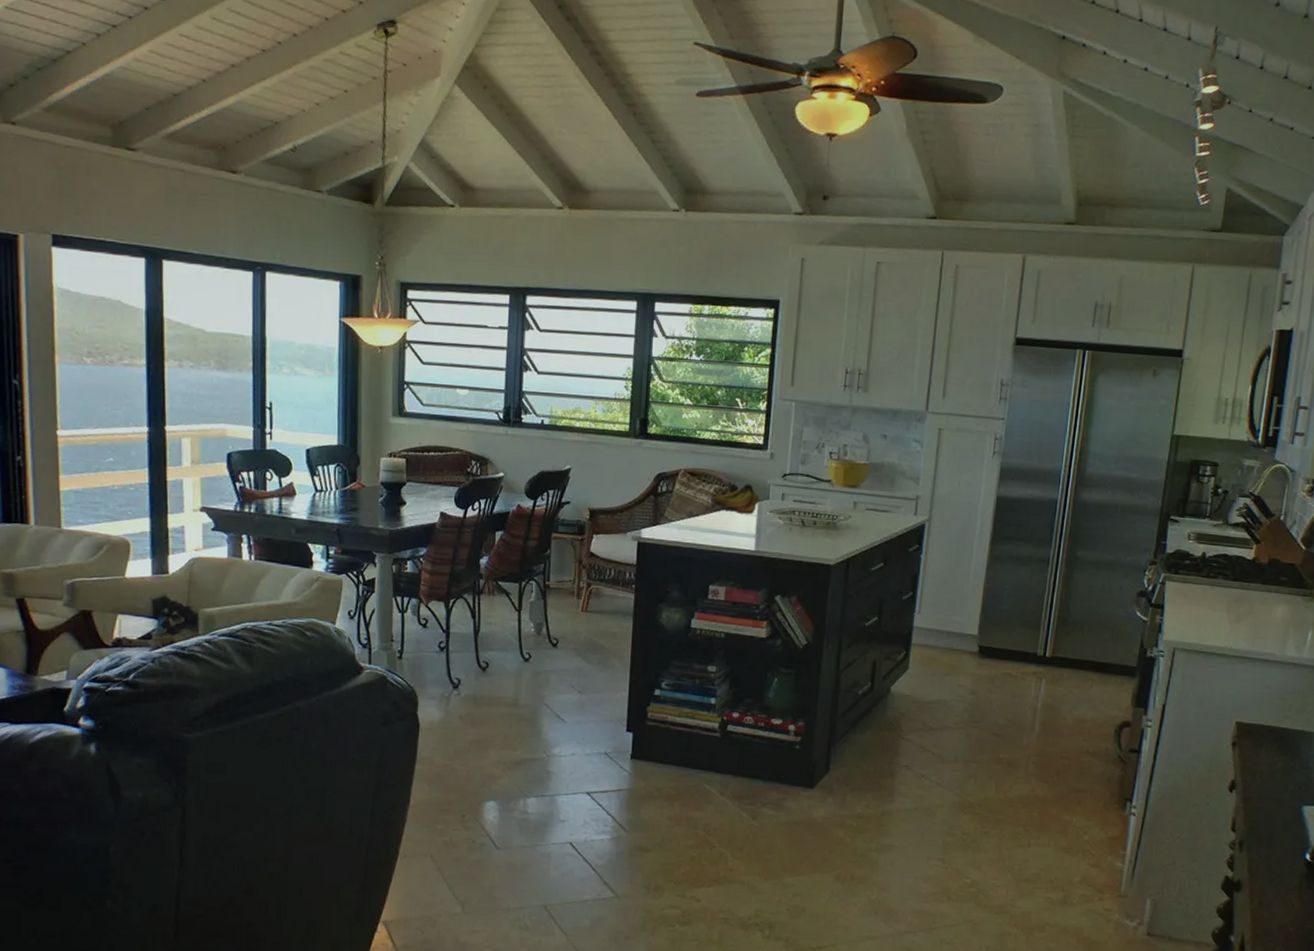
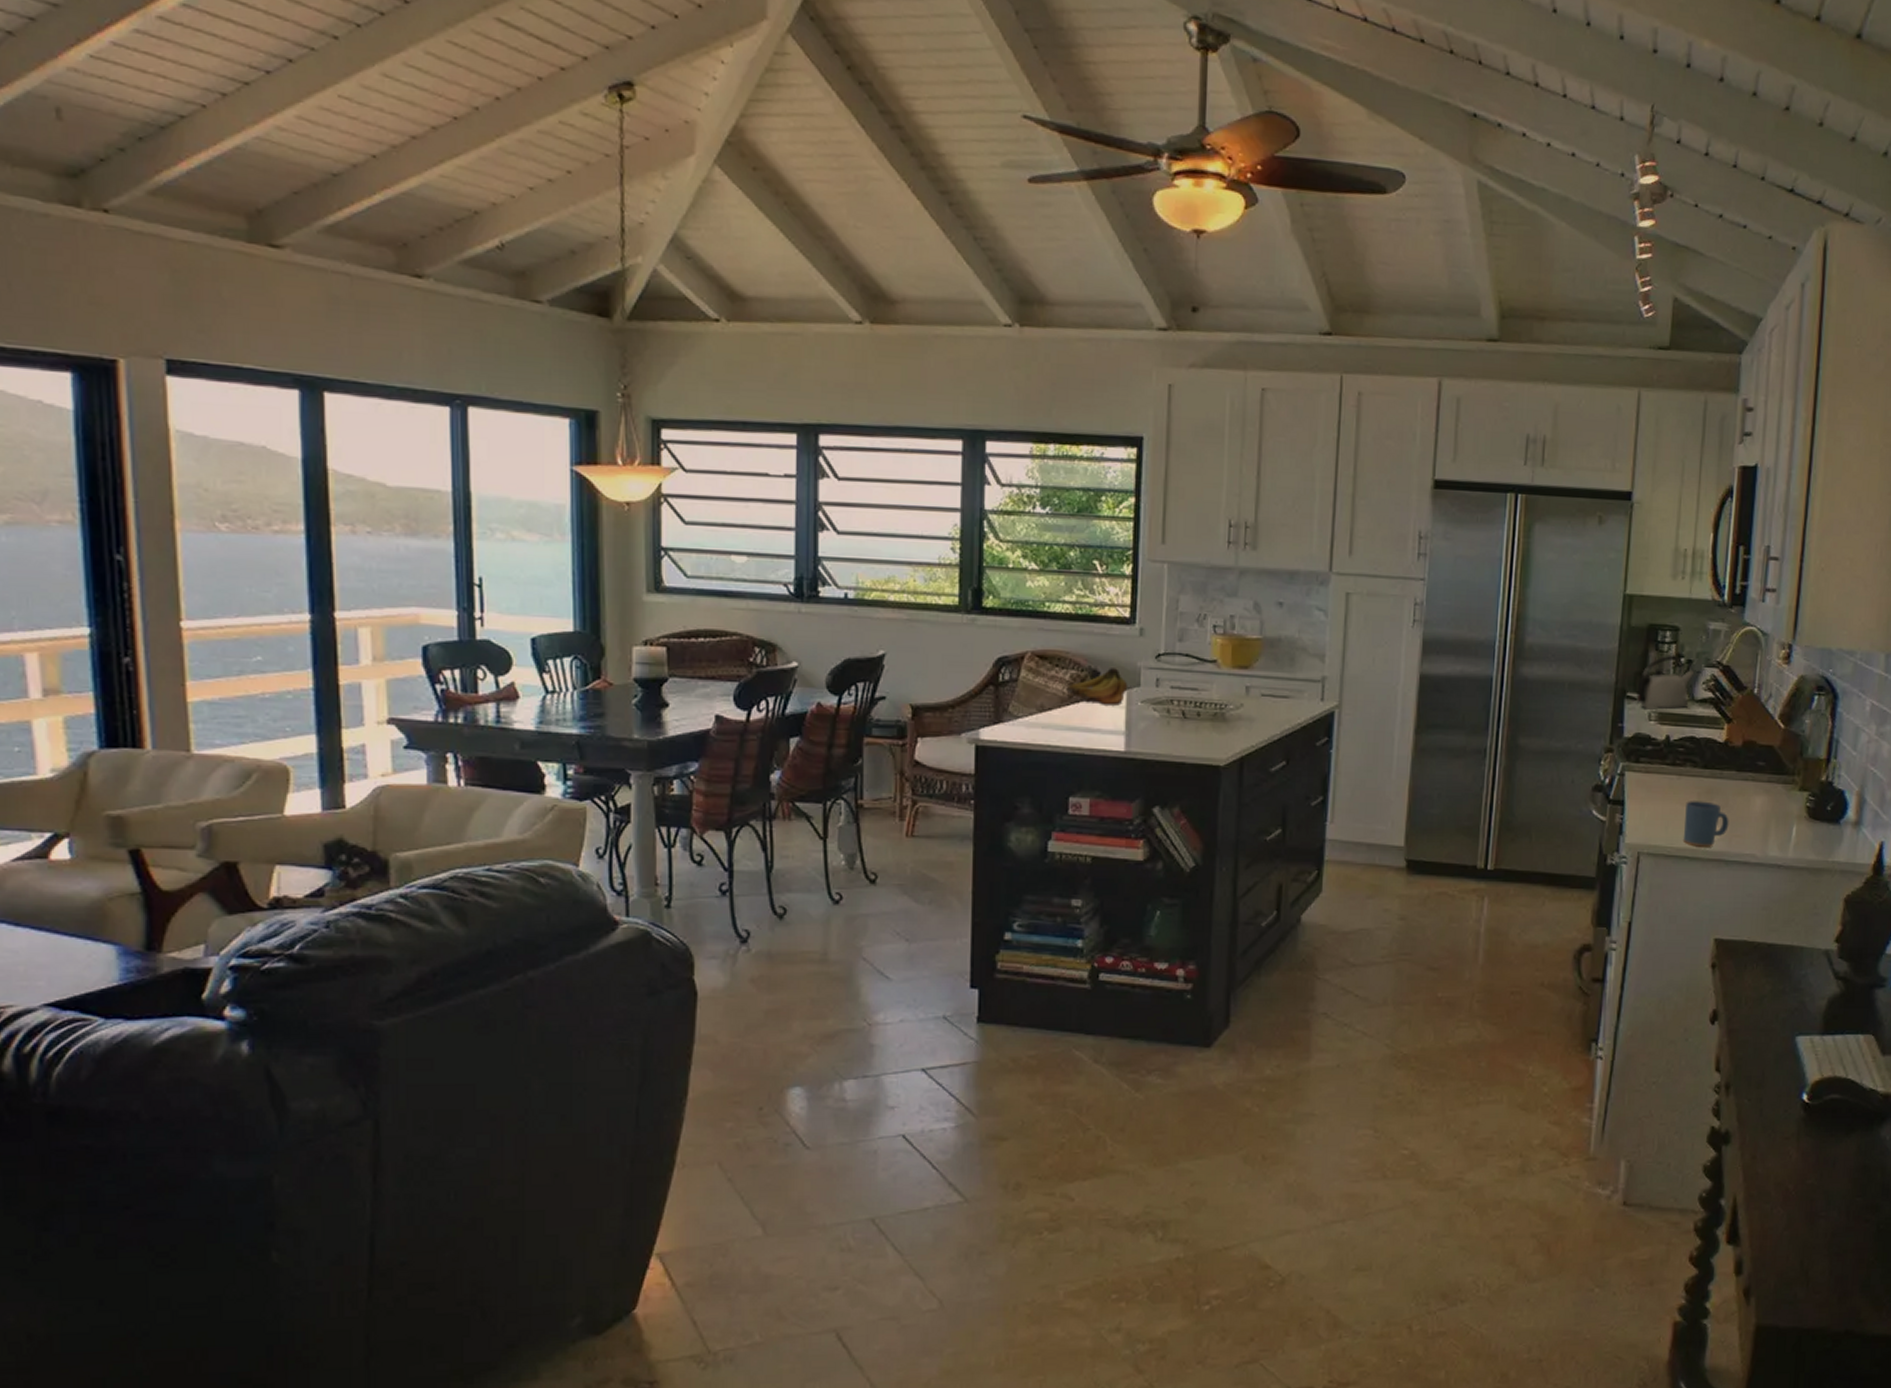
kettle: none [1178,485,1230,532] -> present [1636,654,1695,711]
mug: none [1213,607,1254,646] -> present [1683,801,1729,847]

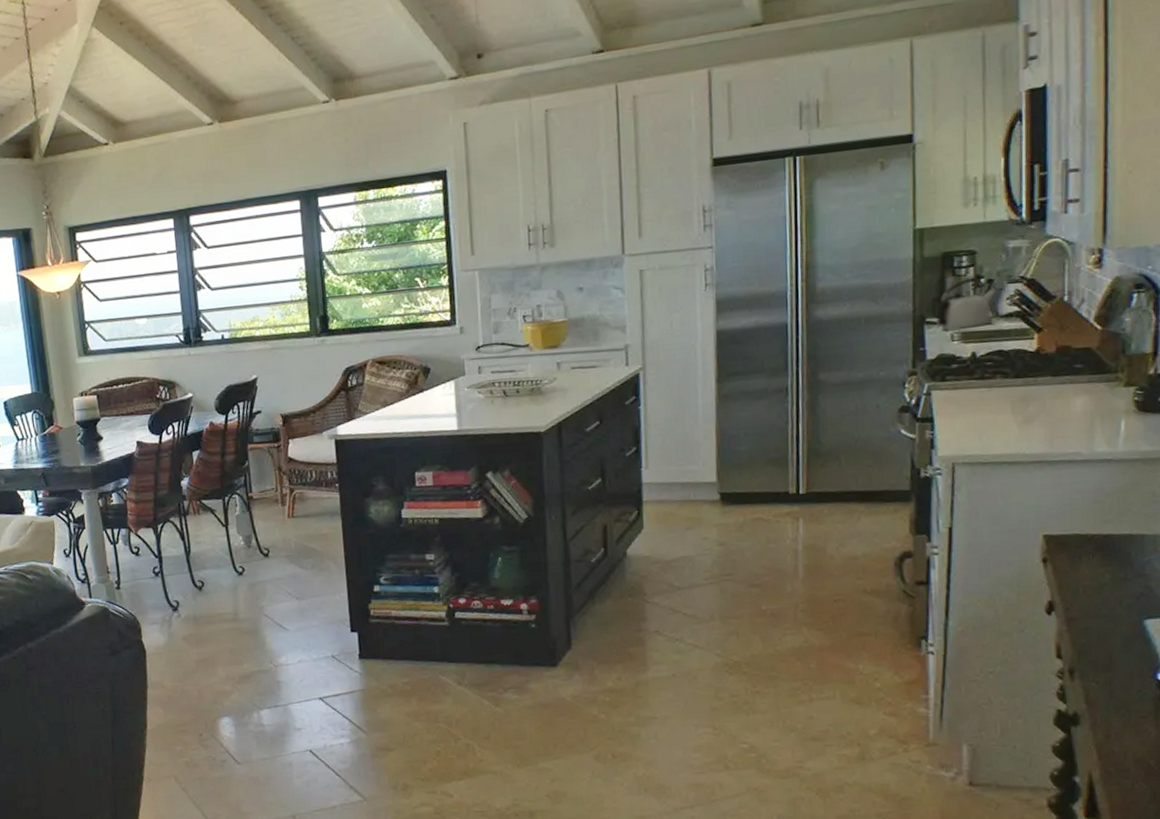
fruit: present [1066,668,1128,707] -> none [403,363,455,396]
mug: present [1683,801,1729,847] -> none [999,408,1049,452]

